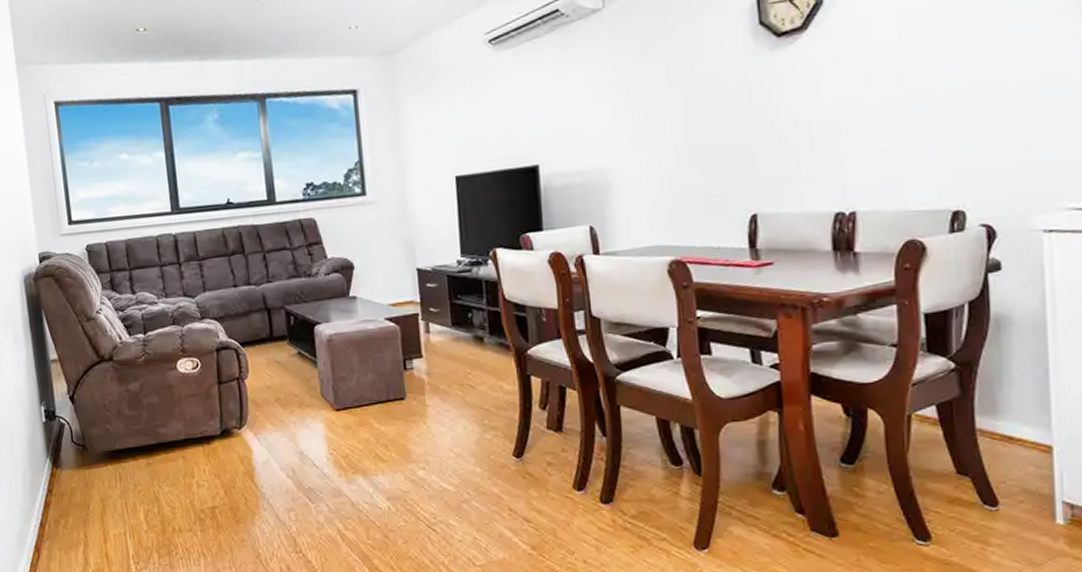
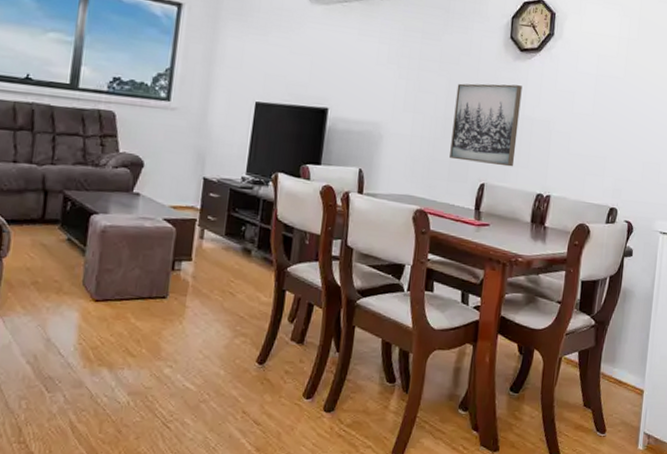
wall art: none [696,80,795,192] -> present [450,83,522,167]

